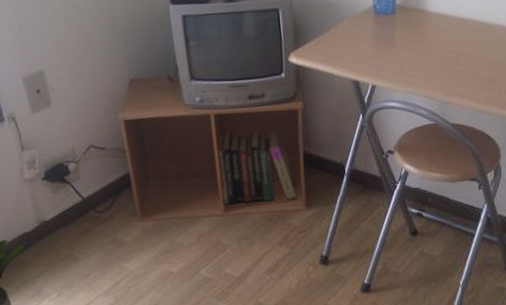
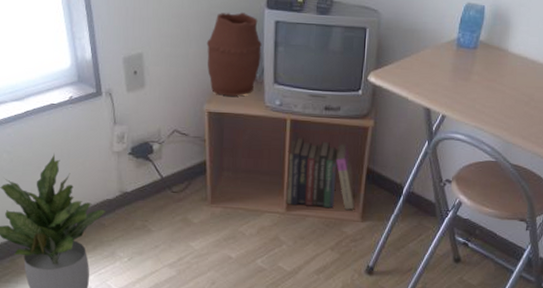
vase: none [111,12,173,101] -> present [206,12,262,96]

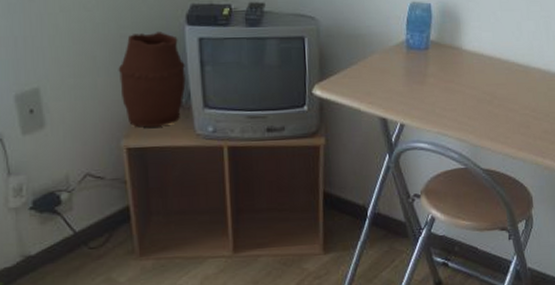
books: present [285,137,355,211] -> none [228,165,314,246]

